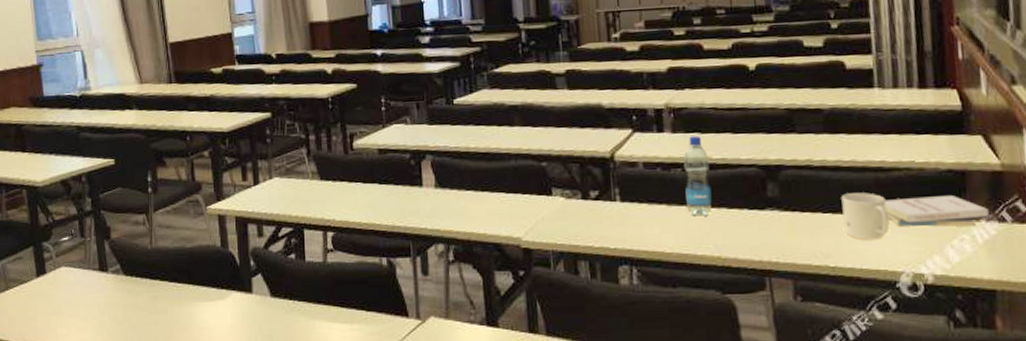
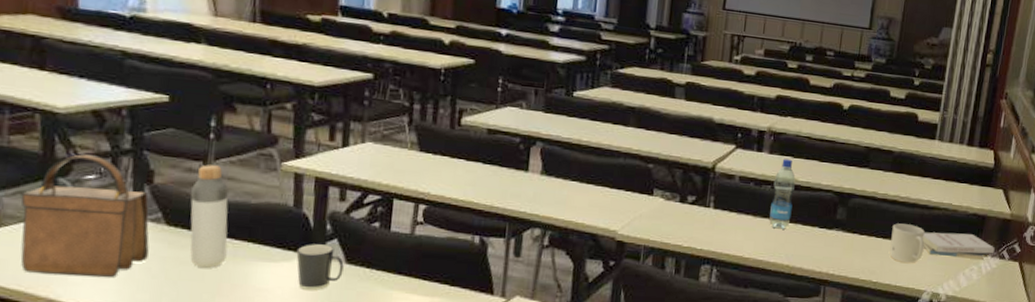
handbag: none [19,219,113,328] -> present [20,154,150,277]
bottle: none [140,216,173,312] -> present [190,164,229,268]
mug: none [228,280,270,325] -> present [296,244,344,290]

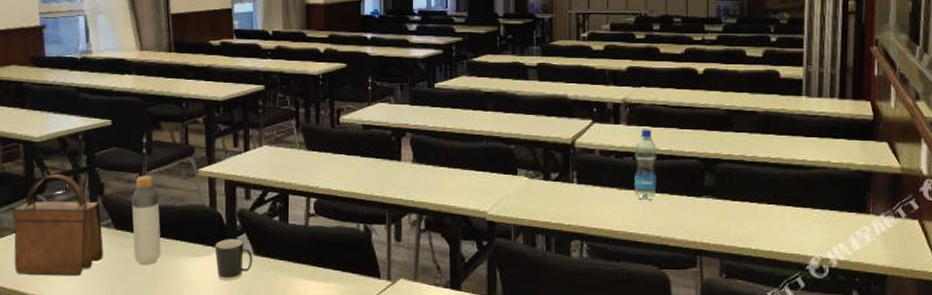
mug: present [889,223,925,264] -> none [767,186,805,229]
books: present [922,232,995,260] -> none [802,192,888,219]

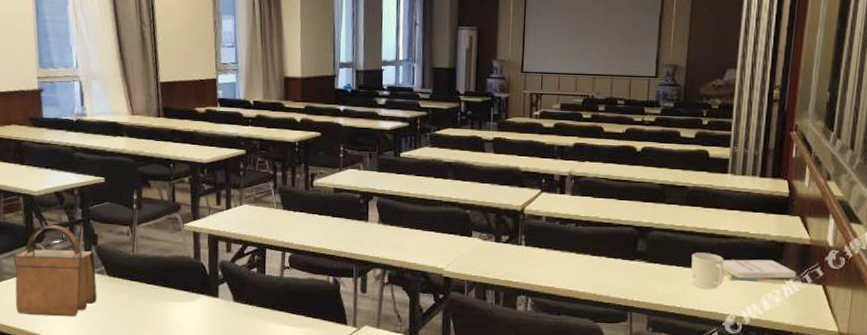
bottle: present [132,175,161,264] -> none [123,228,150,308]
mug: present [214,239,253,280] -> none [198,287,233,323]
bottle: present [634,129,657,200] -> none [575,199,597,262]
mug: none [767,186,805,229] -> present [691,253,725,290]
books: none [802,192,888,219] -> present [722,259,796,284]

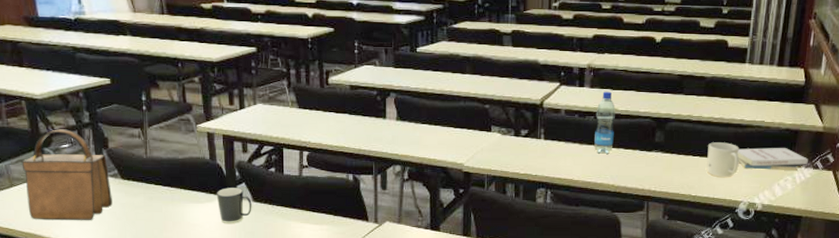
mug: none [198,287,233,323] -> present [216,188,252,223]
bottle: none [575,199,597,262] -> present [594,91,615,154]

